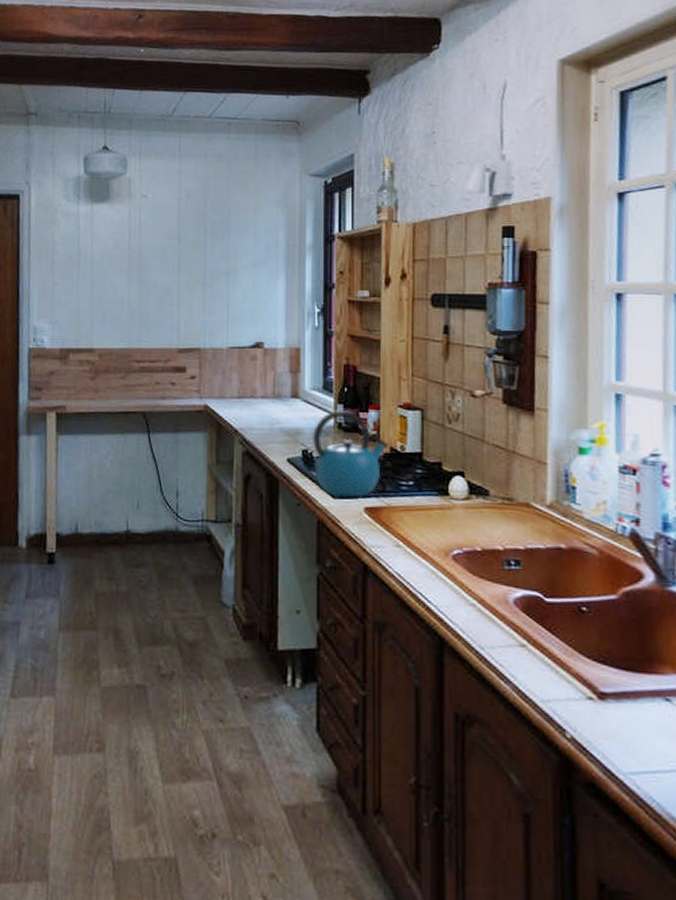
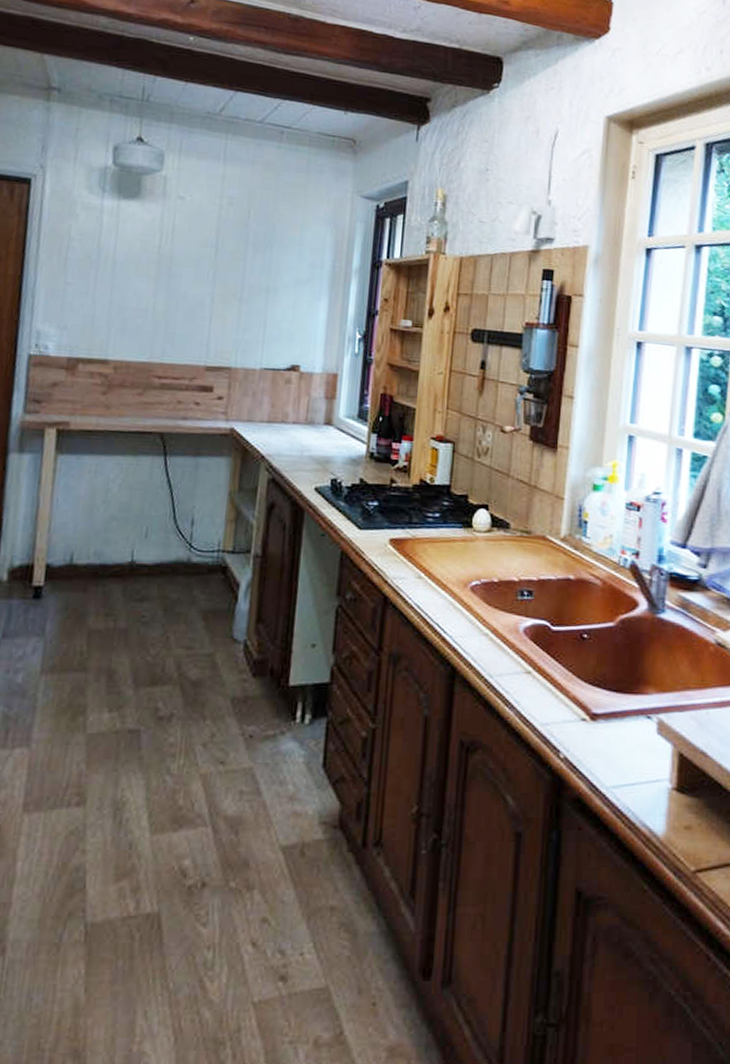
kettle: present [312,410,389,497] -> none [342,440,420,528]

